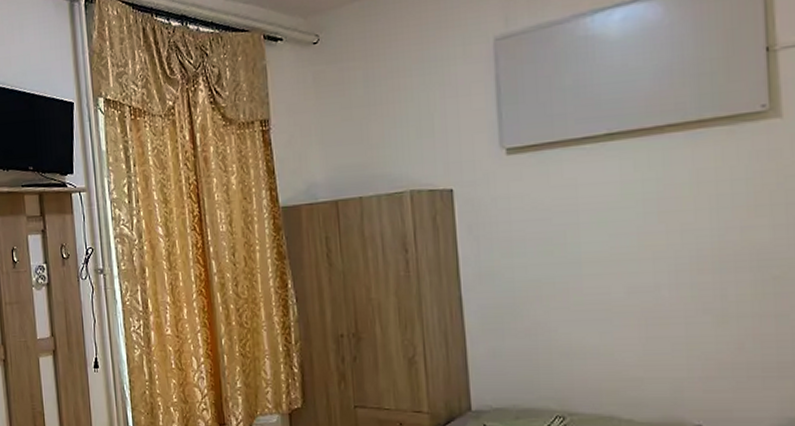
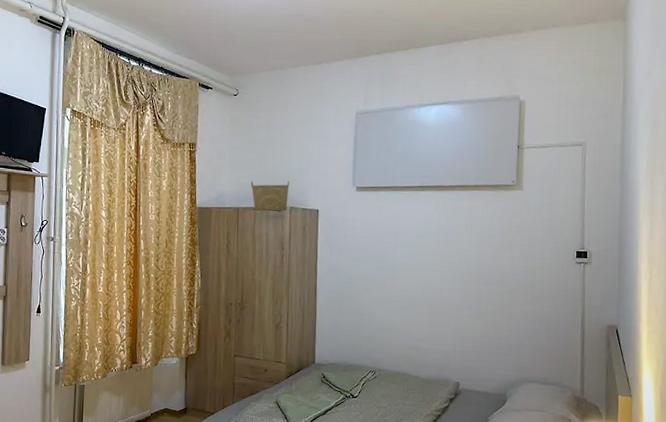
basket: none [351,153,407,203] -> present [251,181,290,212]

